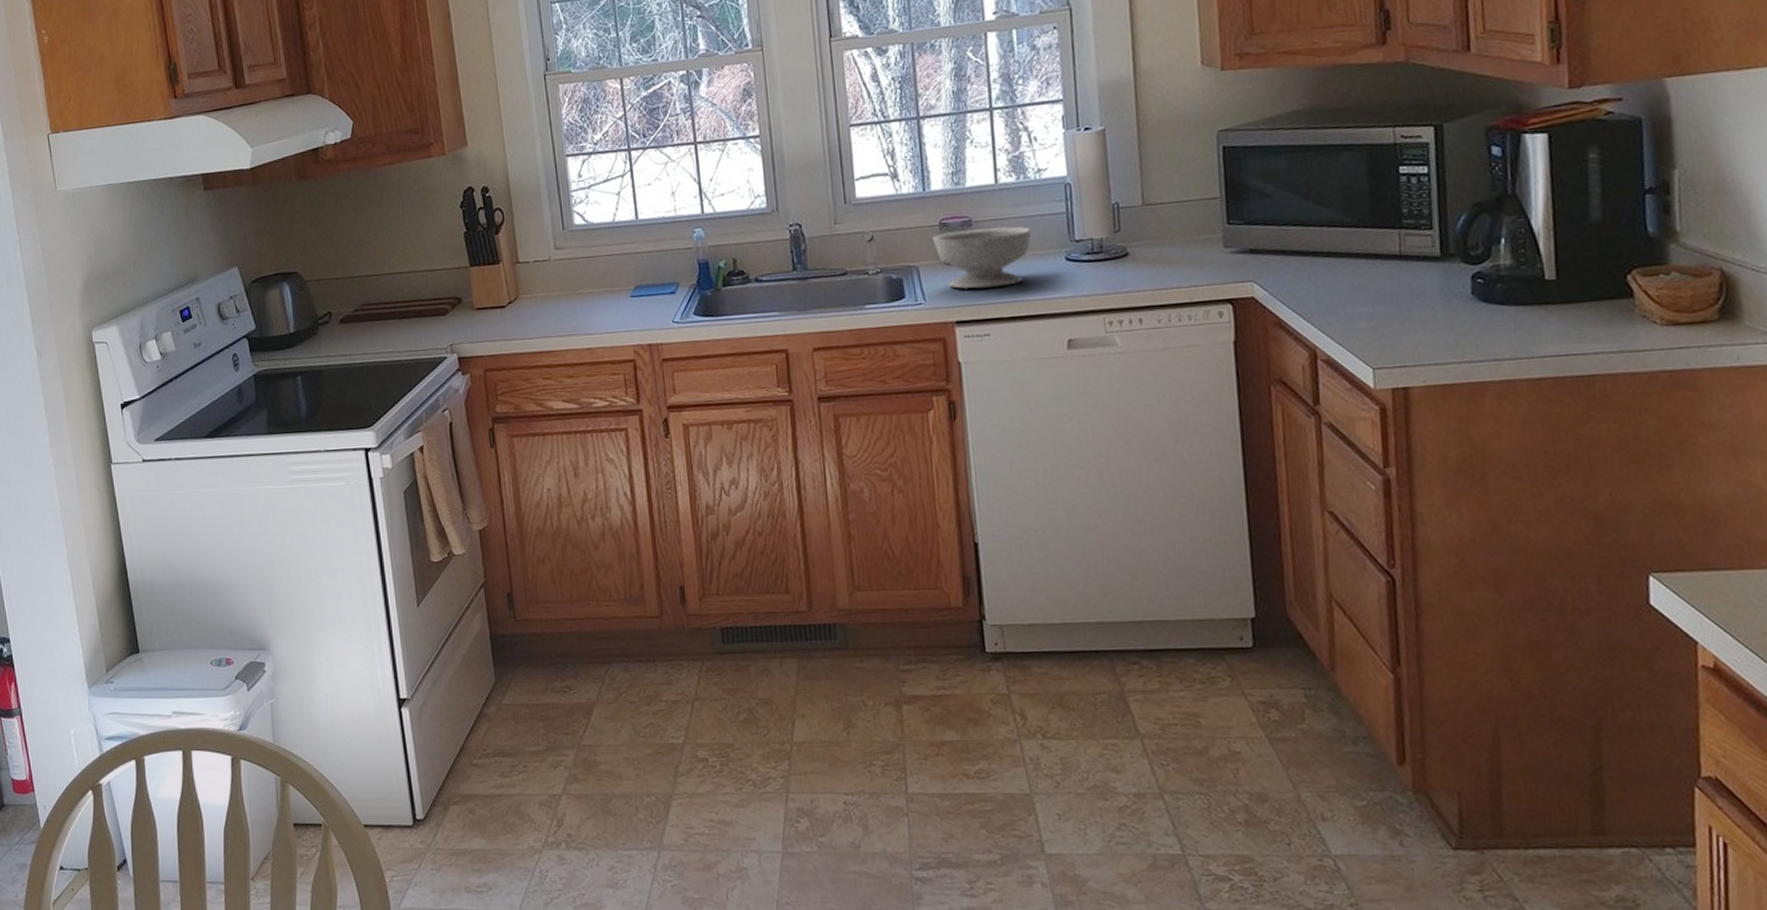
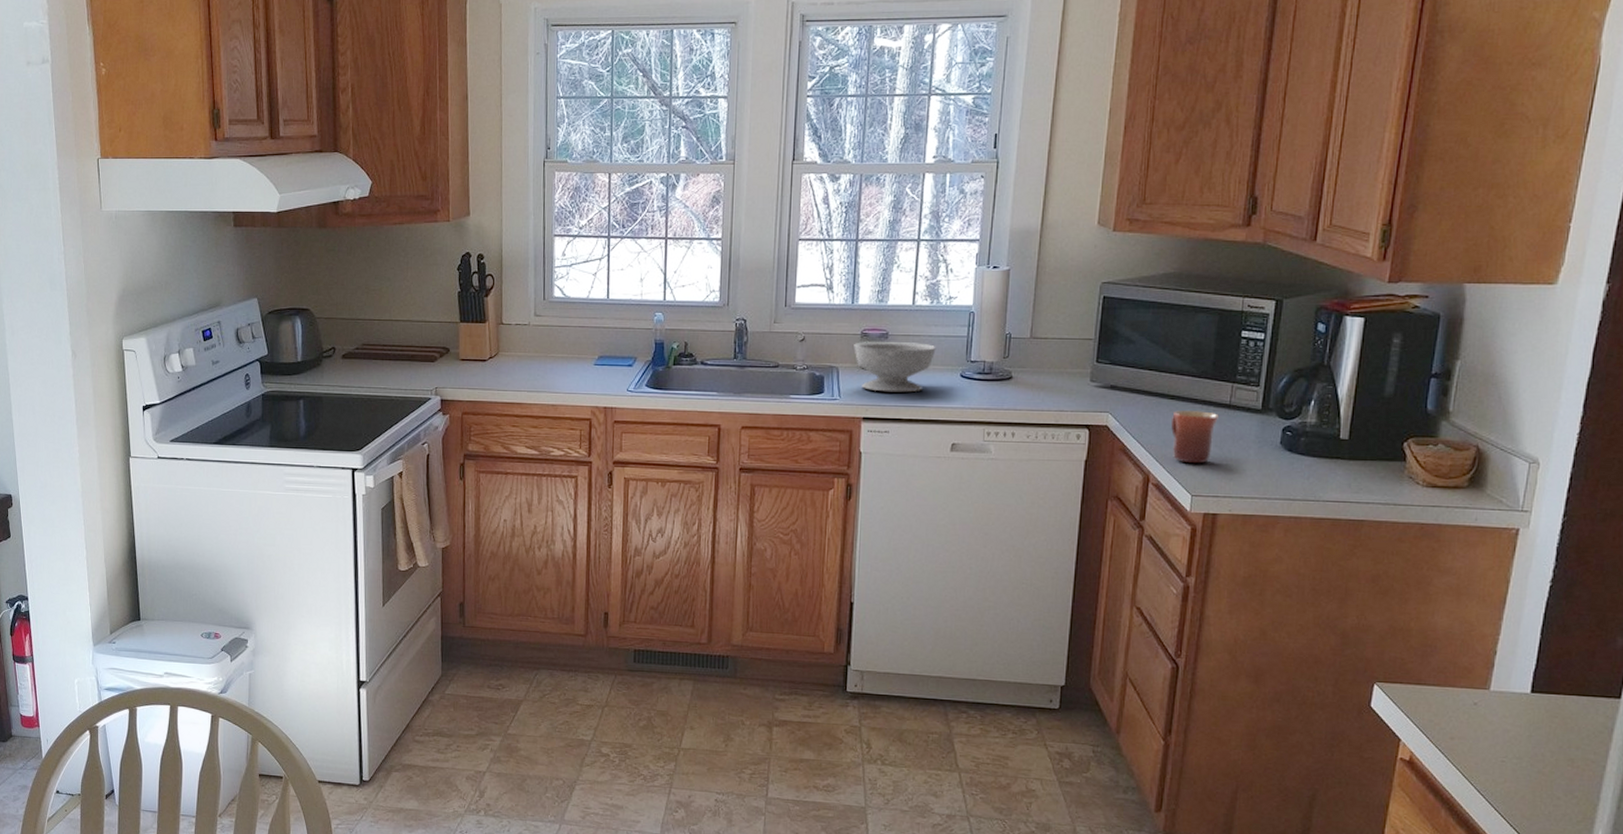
mug: none [1331,266,1389,331] -> present [1171,410,1219,464]

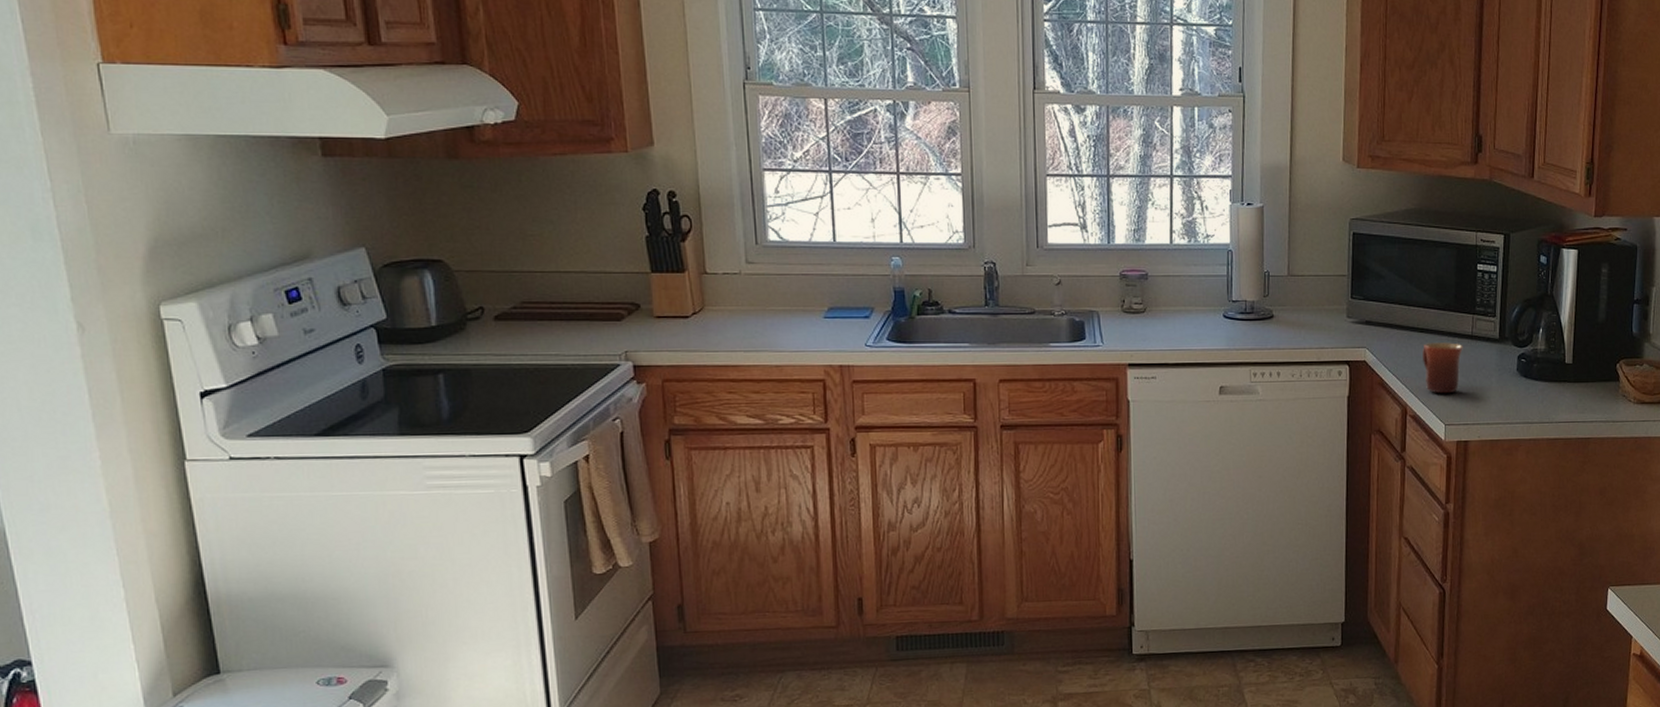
bowl: present [854,341,936,392] -> none [1113,282,1197,336]

